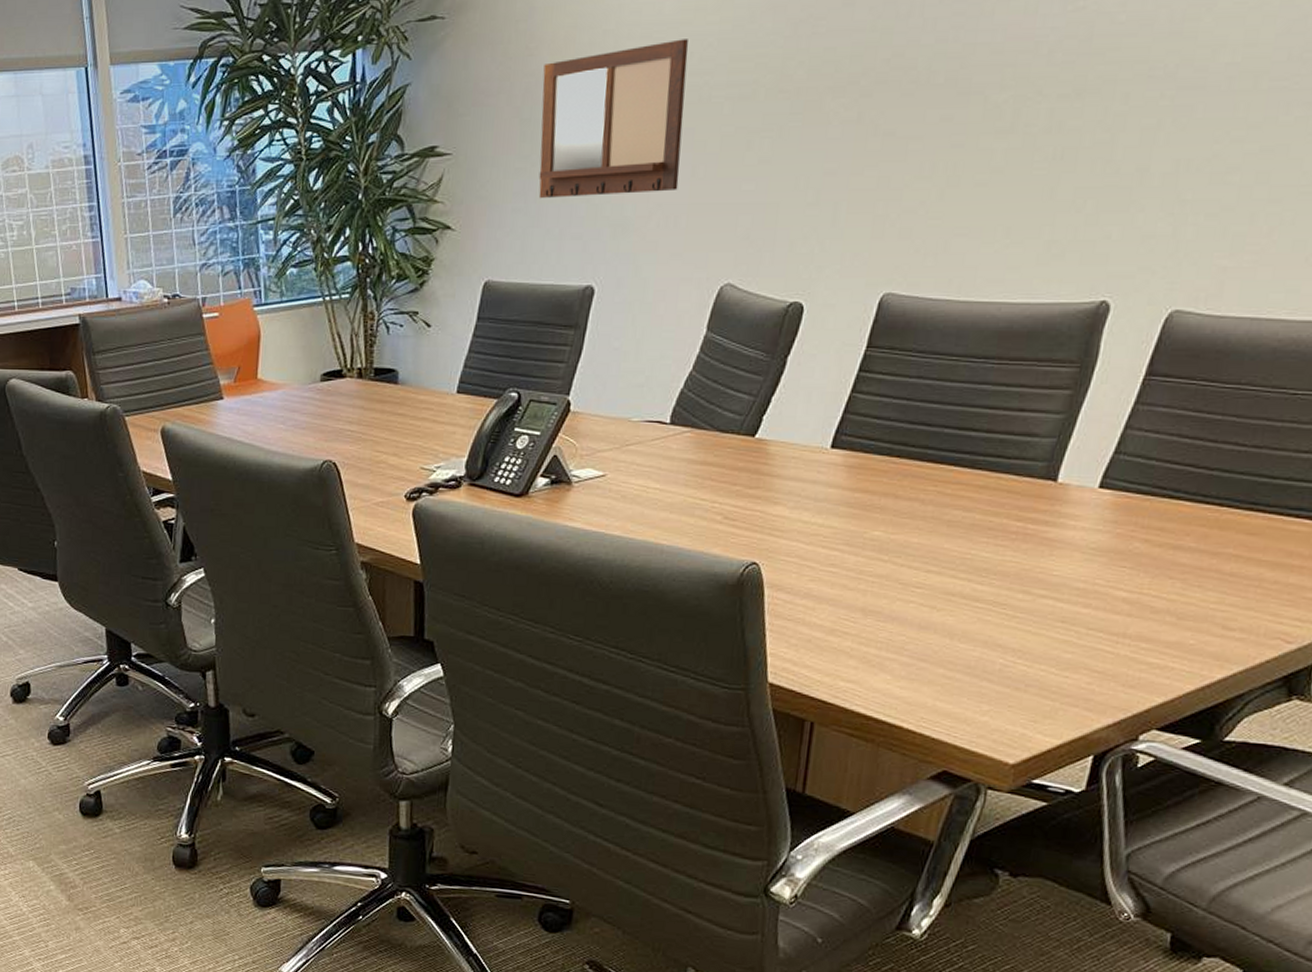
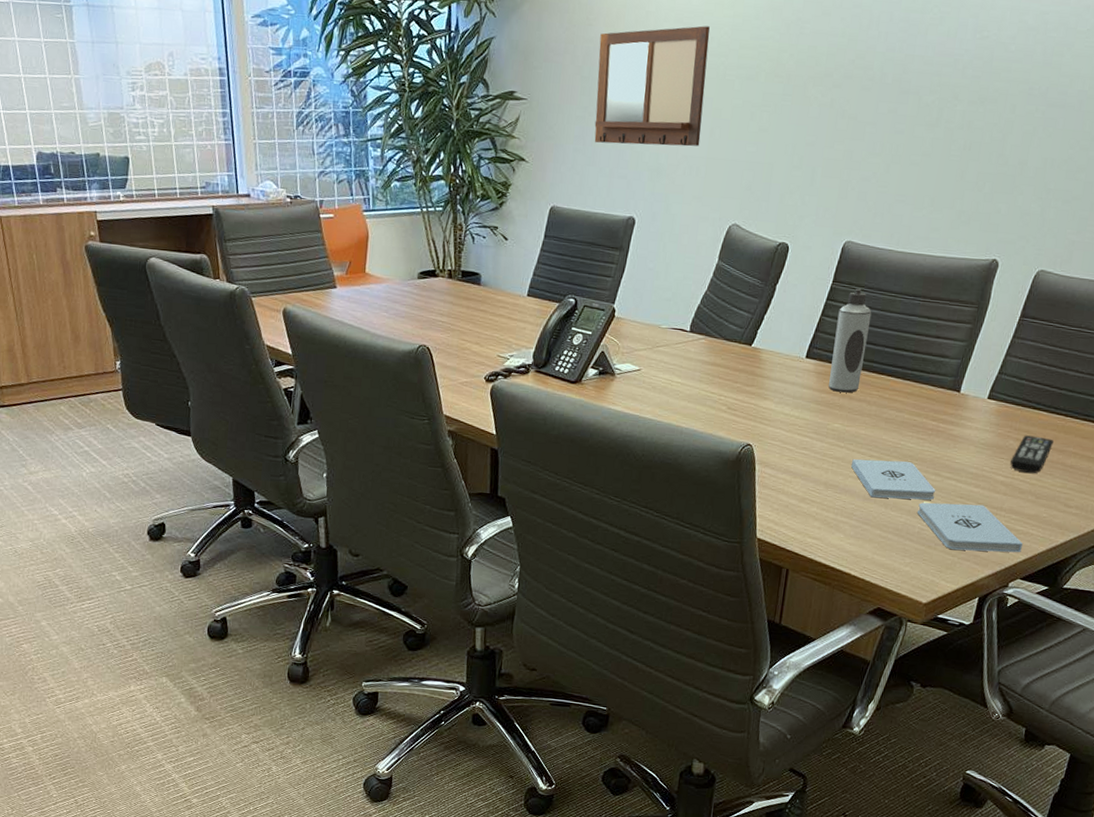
water bottle: none [864,353,924,490] -> present [829,288,872,393]
notepad: none [900,575,1025,627] -> present [851,459,936,500]
notepad: none [998,630,1159,695] -> present [917,502,1023,553]
remote control: none [1136,534,1202,587] -> present [1010,435,1054,474]

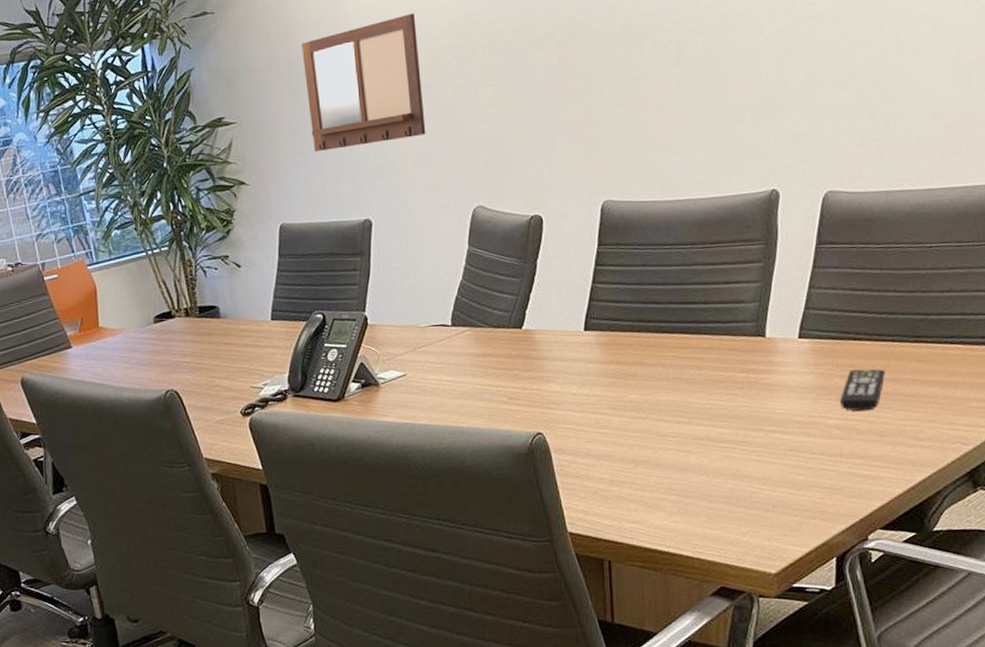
water bottle: present [829,288,872,393] -> none [610,247,651,361]
notepad: present [851,459,936,500] -> none [659,421,761,467]
notepad: present [917,502,1023,553] -> none [744,454,875,510]

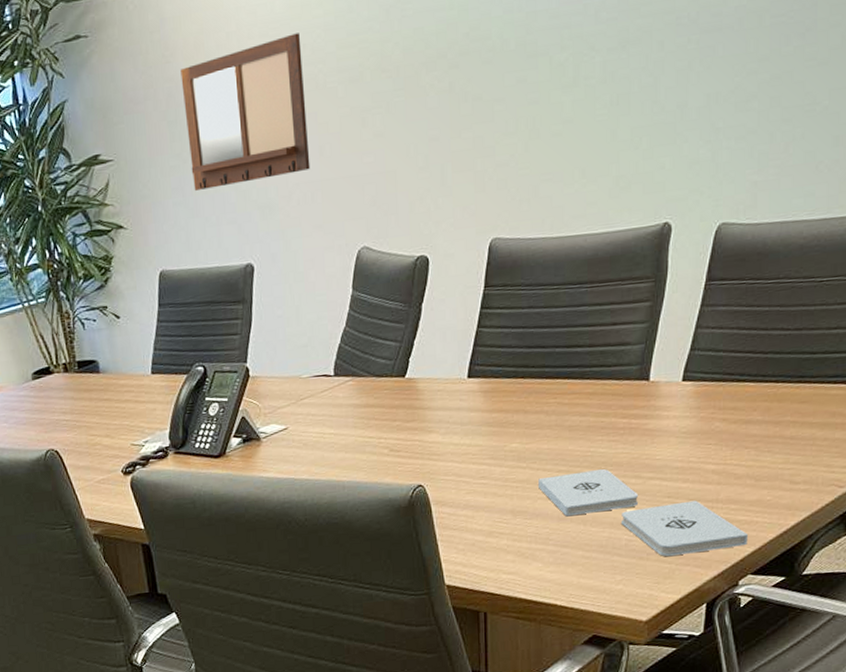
notepad: none [659,421,761,467] -> present [538,469,639,517]
notepad: none [744,454,875,510] -> present [622,500,748,557]
remote control: present [840,369,885,412] -> none [720,411,766,456]

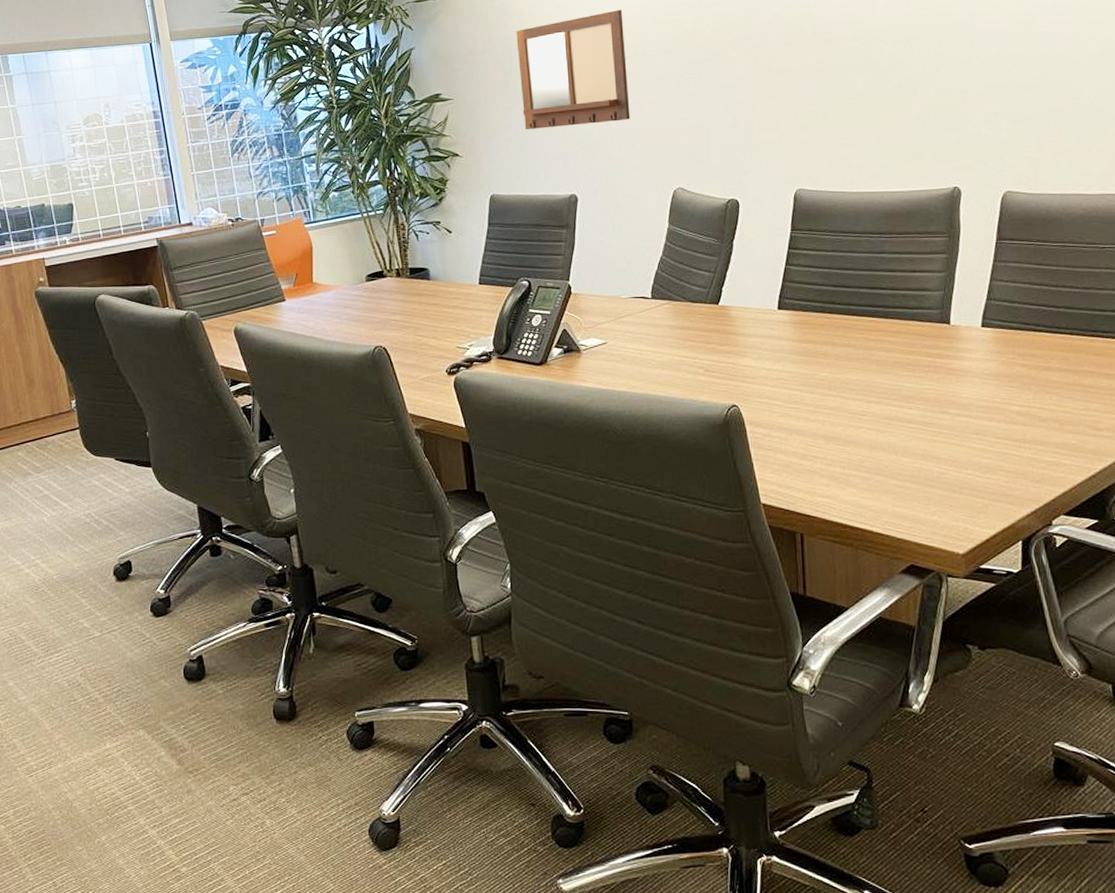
notepad: present [538,469,639,517] -> none [849,403,948,446]
notepad: present [622,500,748,557] -> none [932,439,1058,492]

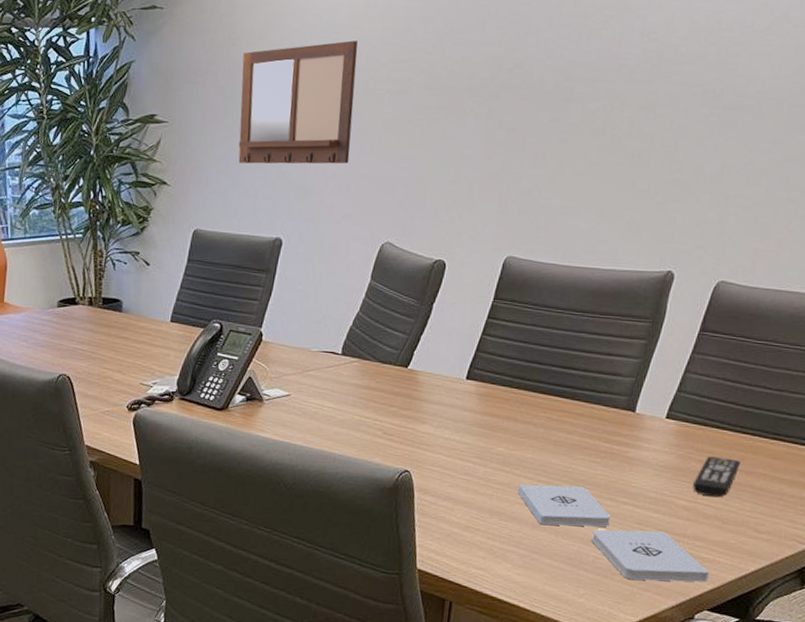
notepad: none [849,403,948,446] -> present [518,484,612,527]
notepad: none [932,439,1058,492] -> present [591,529,709,583]
remote control: none [1022,359,1065,400] -> present [693,456,740,498]

